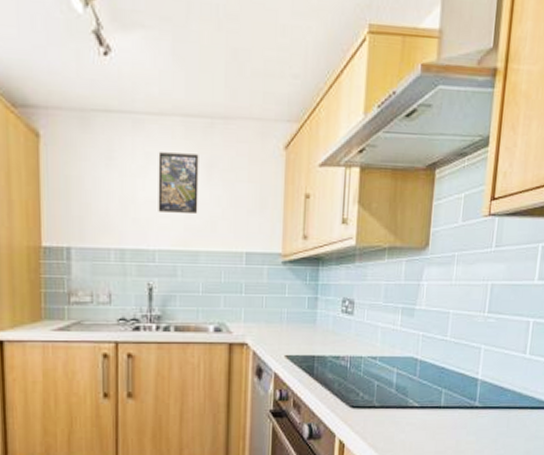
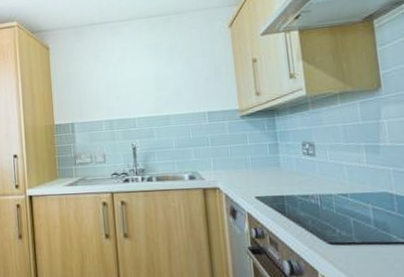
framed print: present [158,152,199,213] -> none [130,43,165,89]

